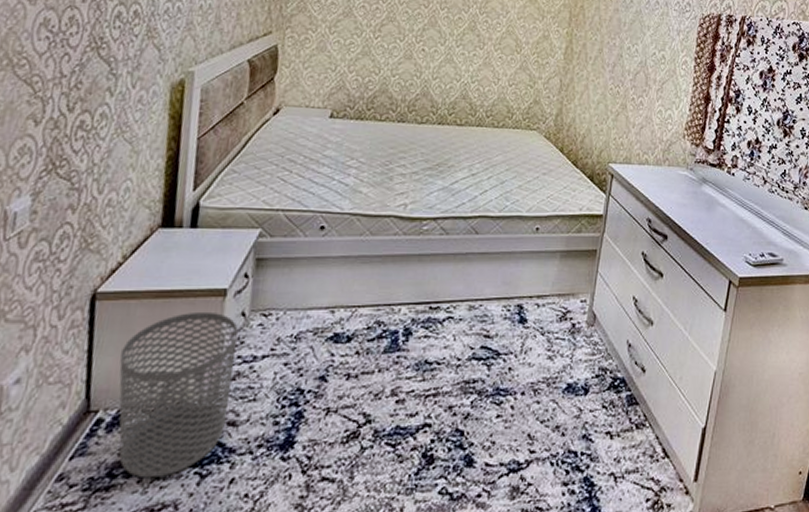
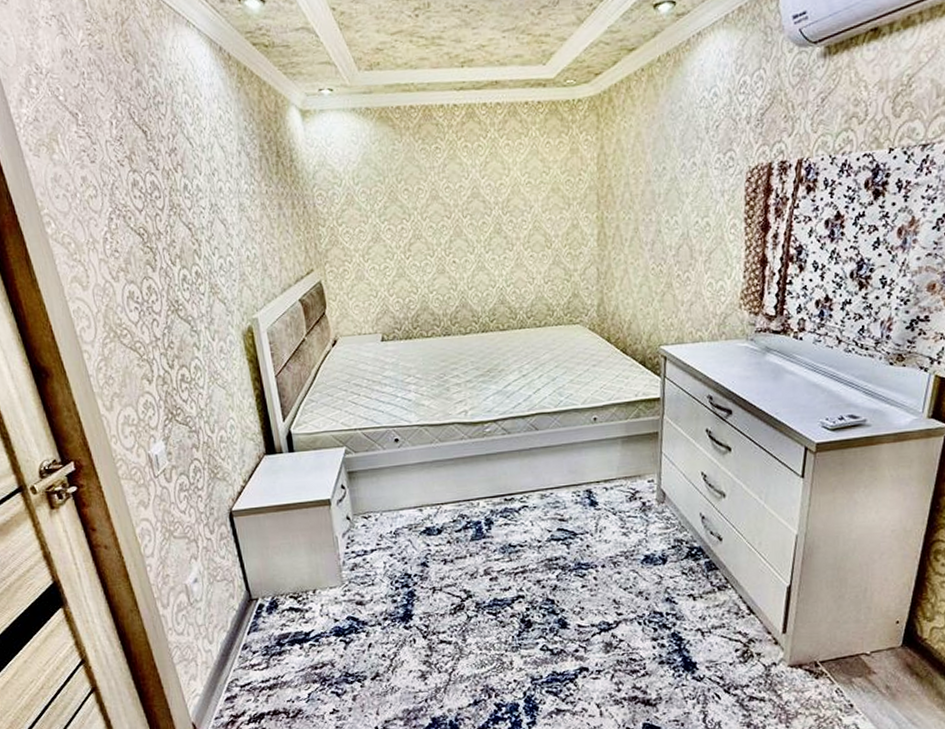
waste bin: present [118,311,239,479] -> none [262,518,355,646]

